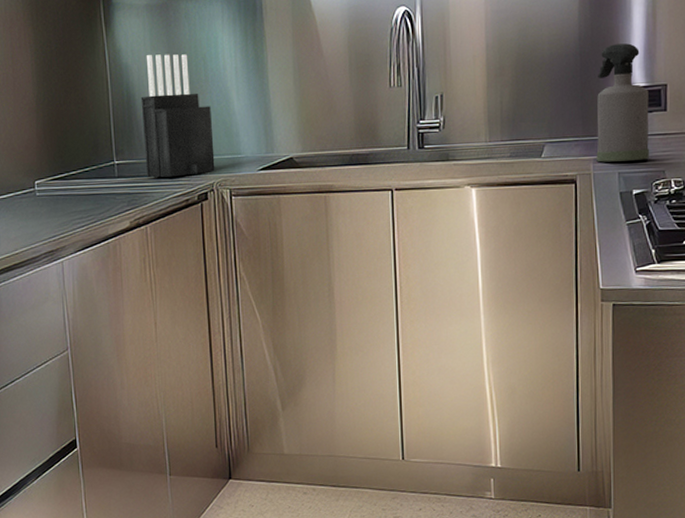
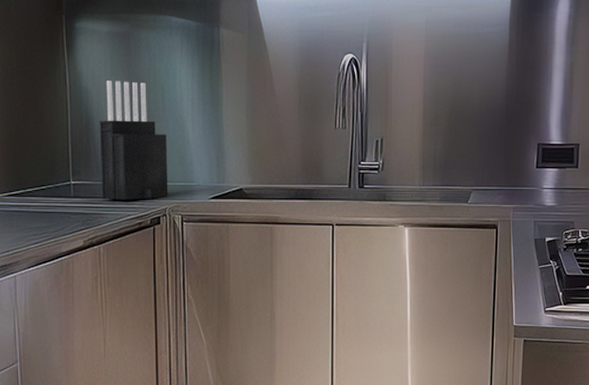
spray bottle: present [596,43,650,162] -> none [516,104,563,211]

